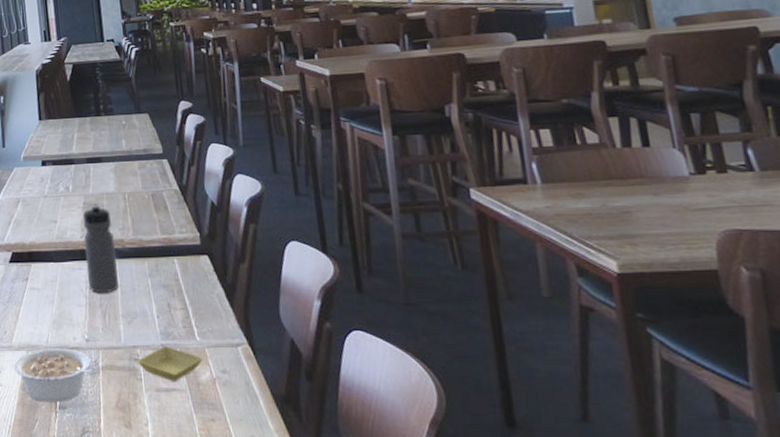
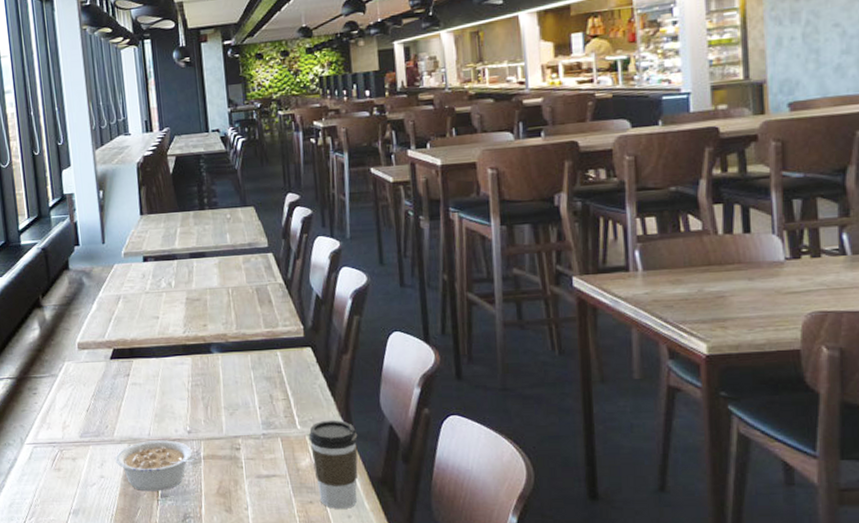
water bottle: present [83,204,119,294] -> none [185,299,221,387]
saucer: present [137,346,203,381] -> none [238,435,303,468]
coffee cup: none [208,331,261,428] -> present [308,419,358,509]

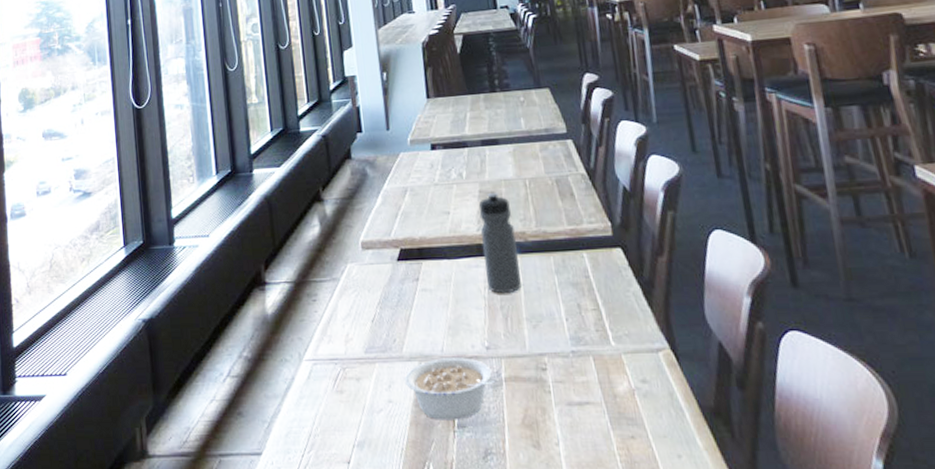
water bottle: none [185,299,221,387] -> present [479,192,521,294]
coffee cup: present [308,419,358,509] -> none [624,335,687,446]

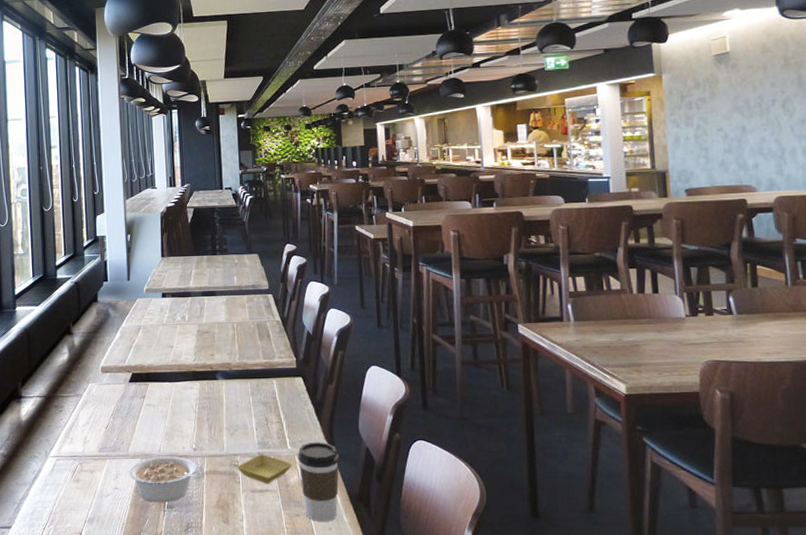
water bottle: present [479,192,521,294] -> none [196,332,224,409]
saucer: none [544,353,619,393] -> present [236,454,292,483]
coffee cup: none [624,335,687,446] -> present [297,441,340,521]

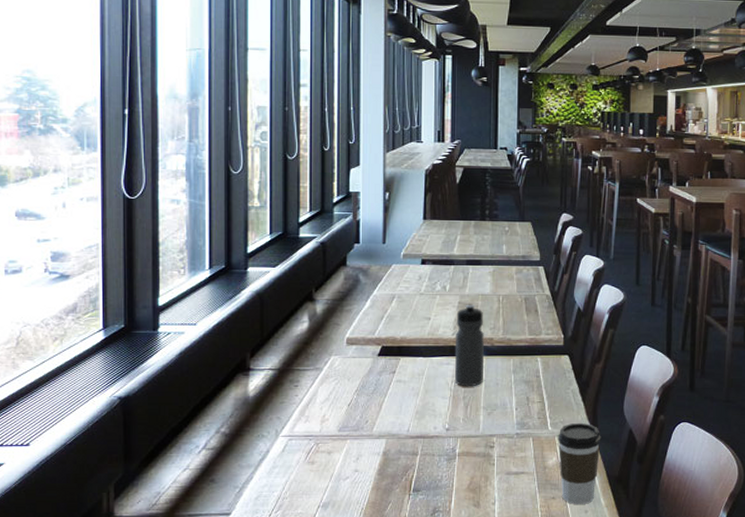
legume: present [128,456,201,503] -> none [371,437,453,486]
water bottle: none [196,332,224,409] -> present [454,304,485,387]
saucer: present [236,454,292,483] -> none [492,435,551,465]

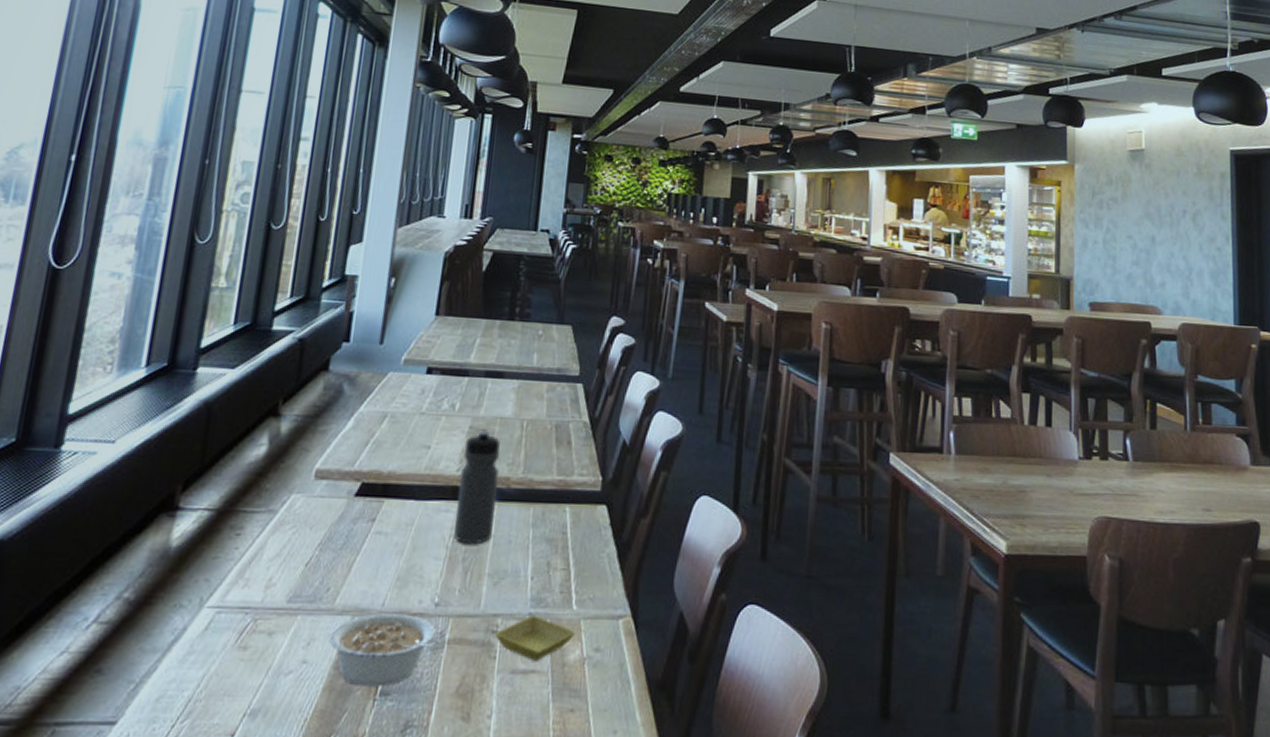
legume: none [371,437,453,486] -> present [328,613,441,687]
saucer: none [492,435,551,465] -> present [494,616,575,661]
coffee cup: present [557,422,601,504] -> none [583,600,642,721]

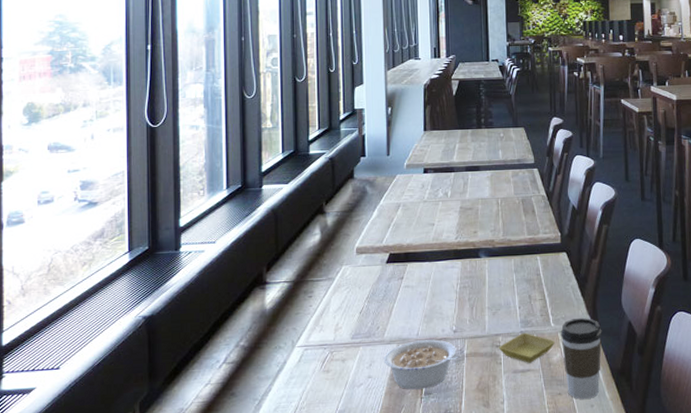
water bottle: present [453,429,500,545] -> none [458,208,487,289]
coffee cup: none [583,600,642,721] -> present [560,317,602,399]

